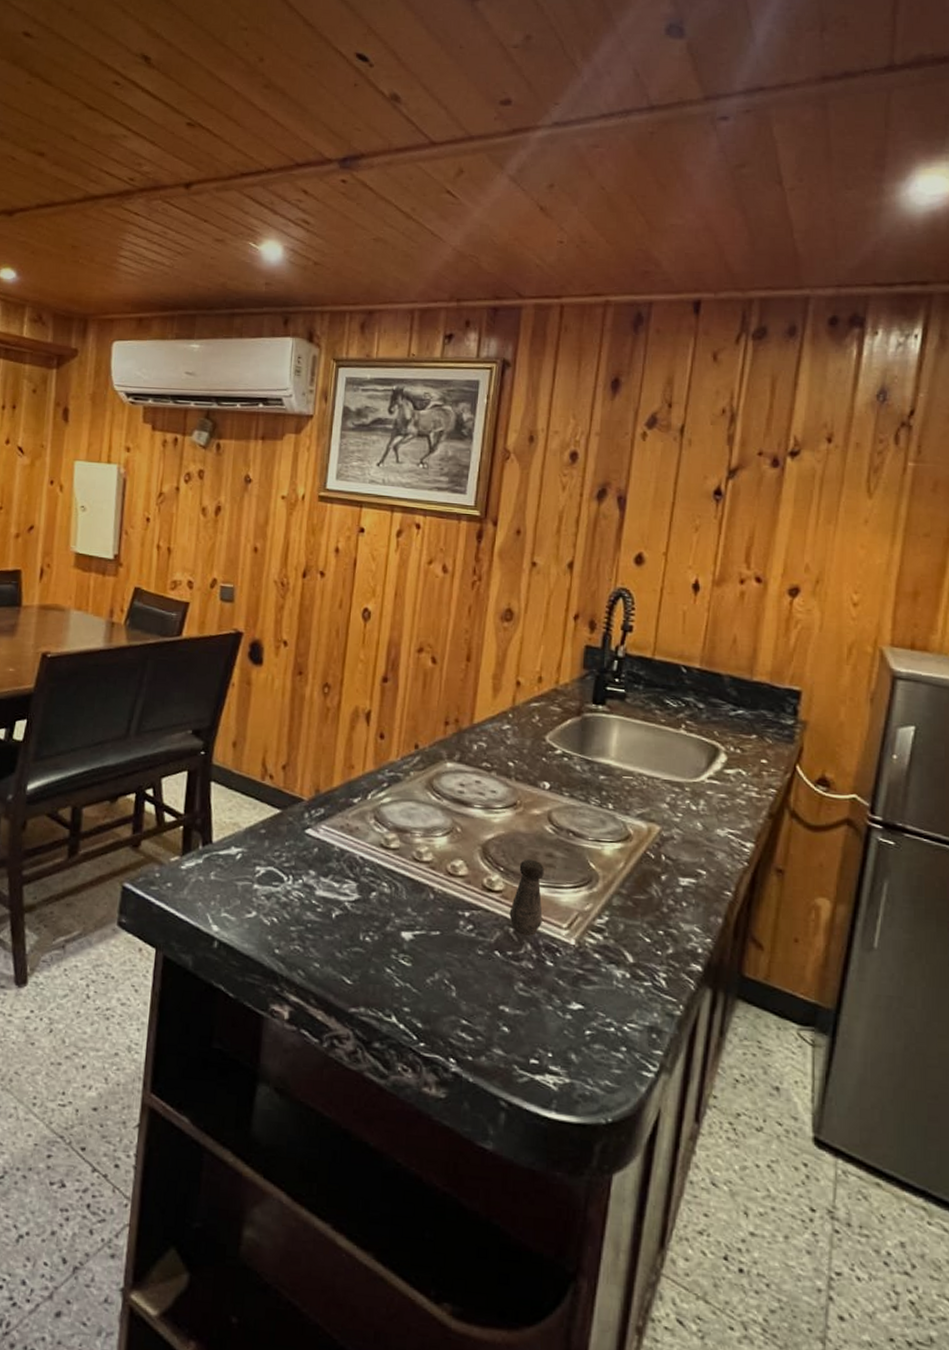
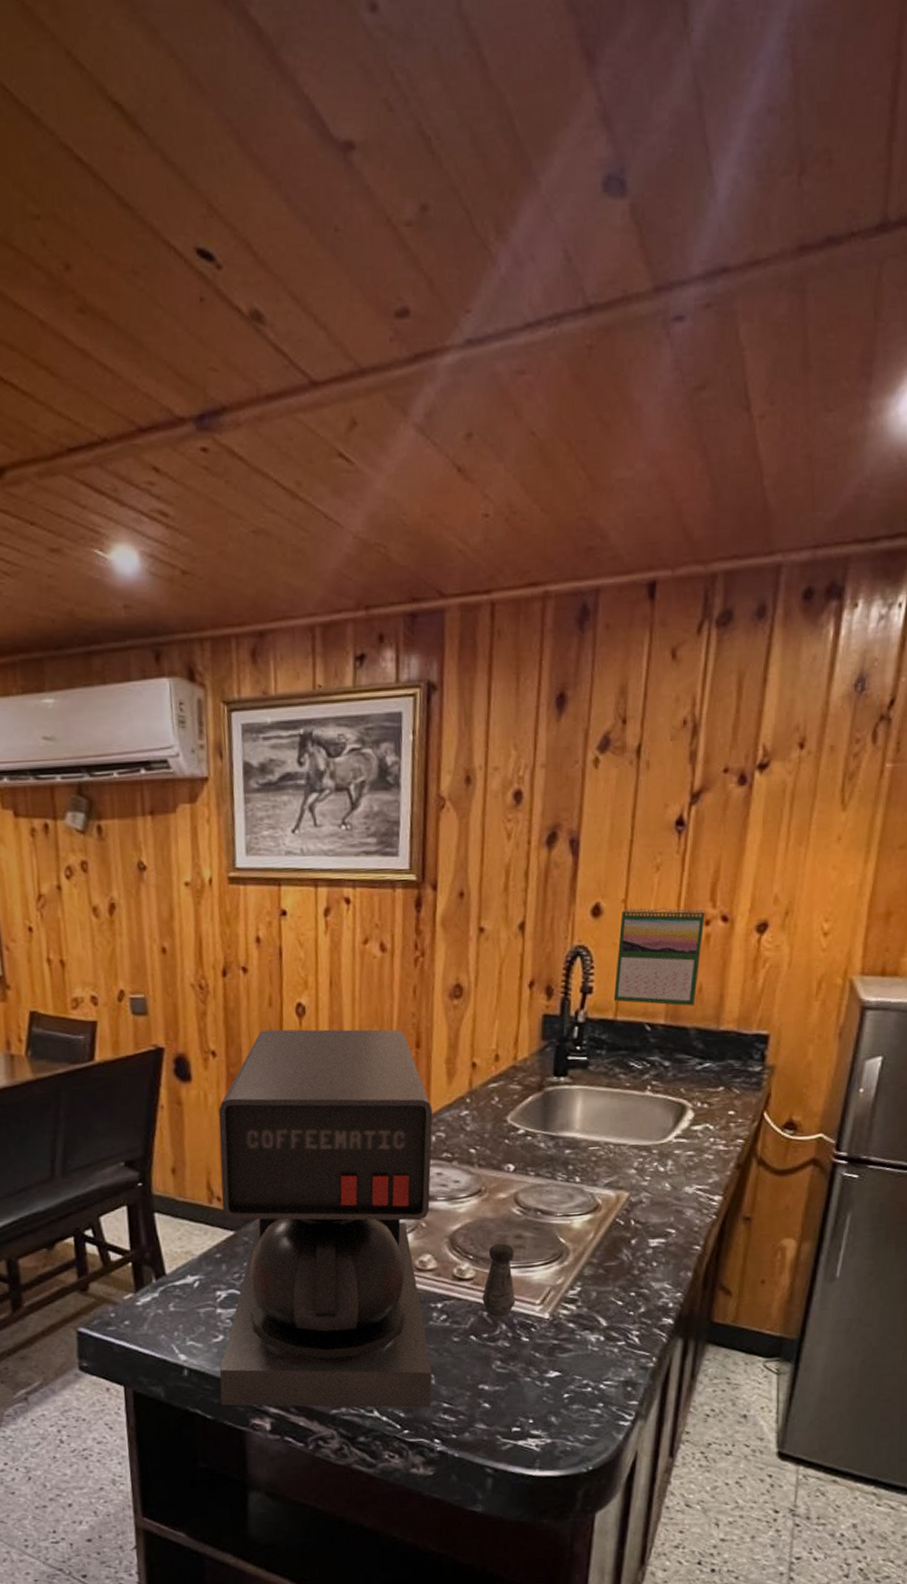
coffee maker: none [245,628,477,1022] -> present [218,1029,433,1408]
calendar: none [652,560,740,655] -> present [613,906,705,1006]

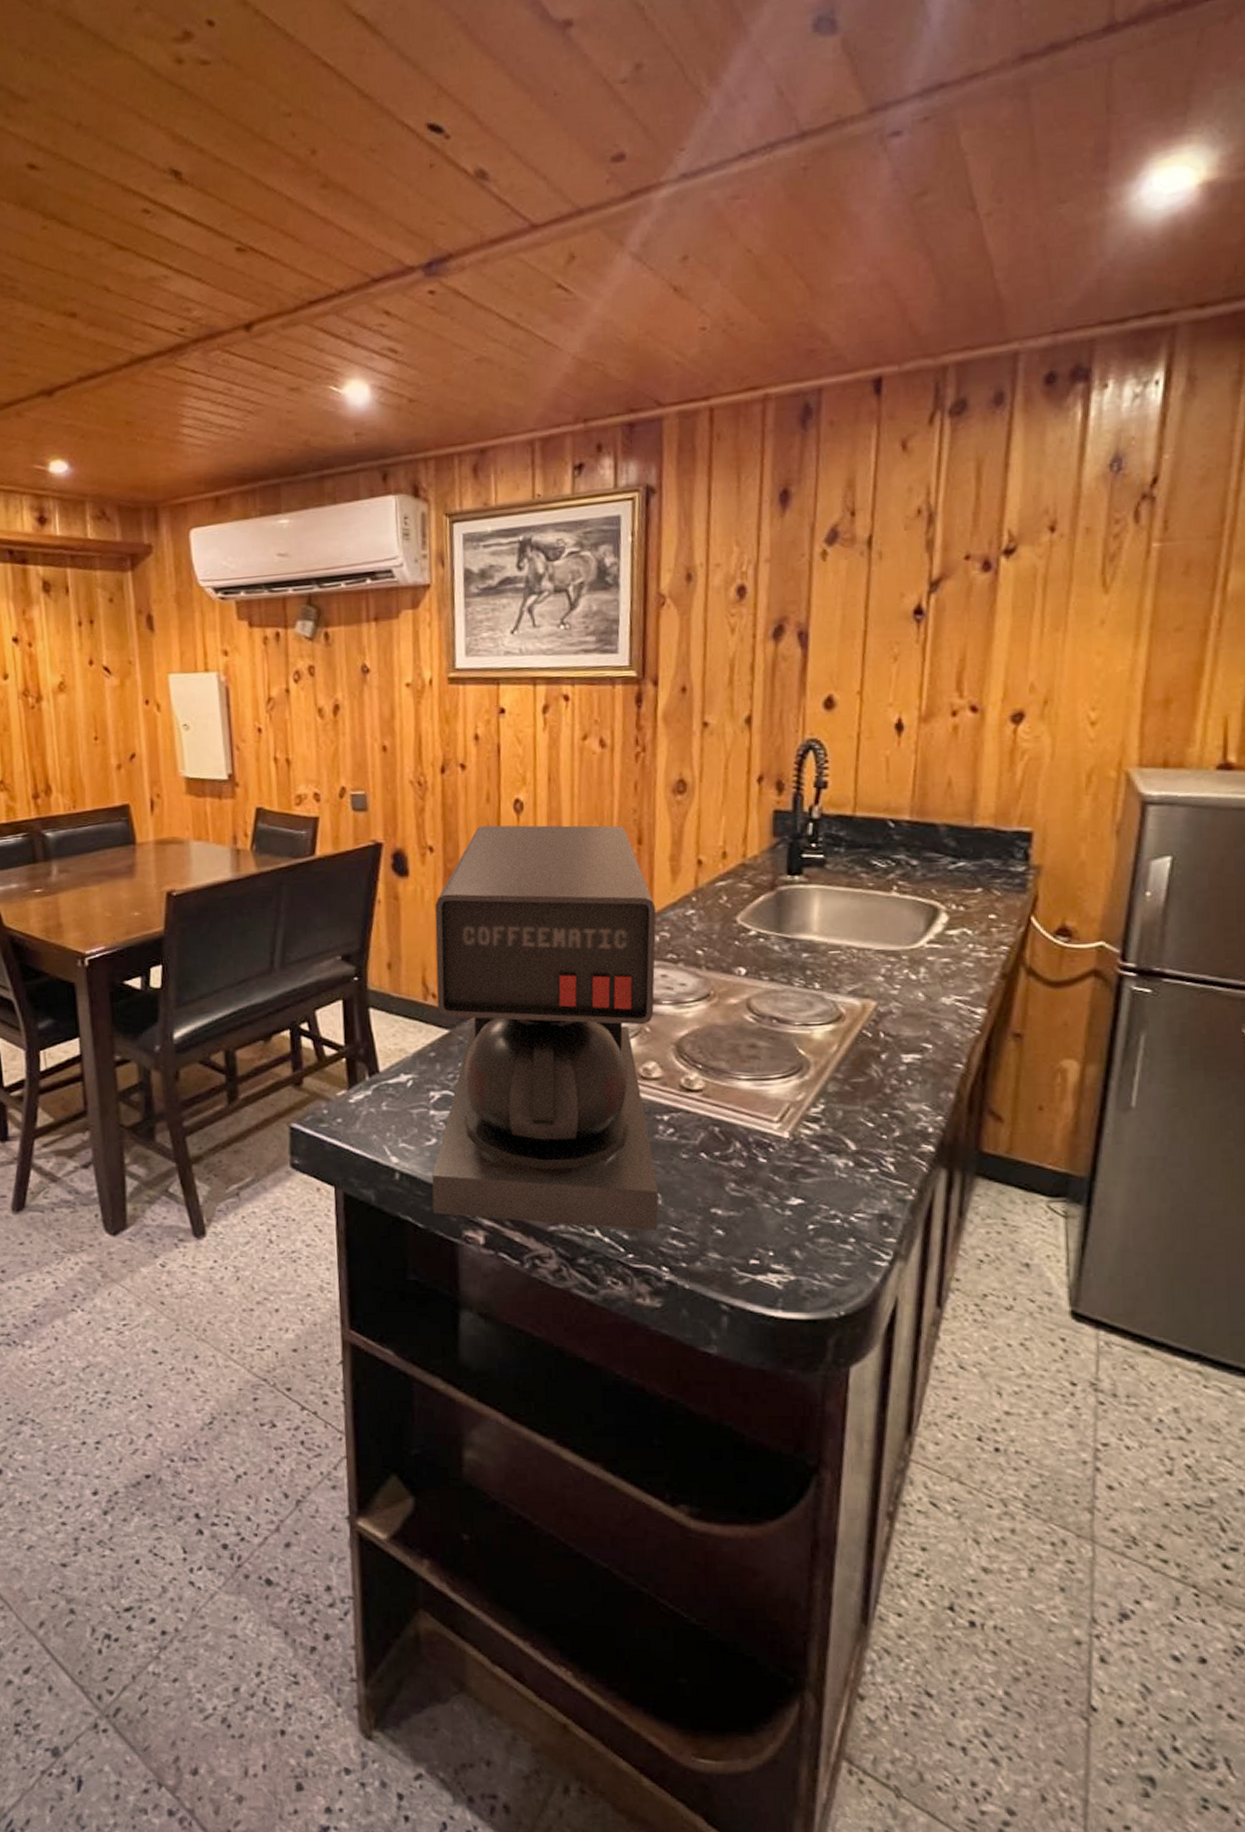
salt shaker: present [482,1243,516,1318] -> none [713,1052,750,1135]
calendar: present [613,906,705,1006] -> none [851,697,951,801]

